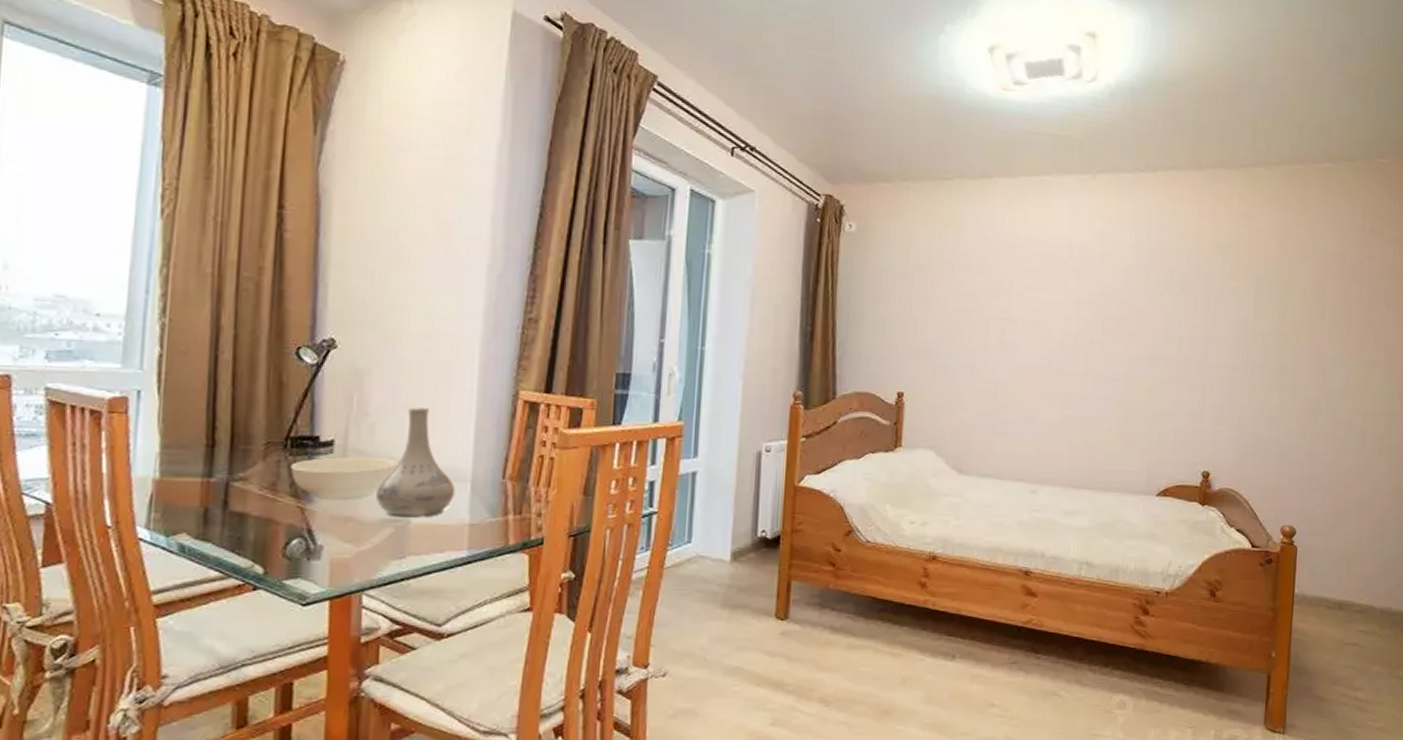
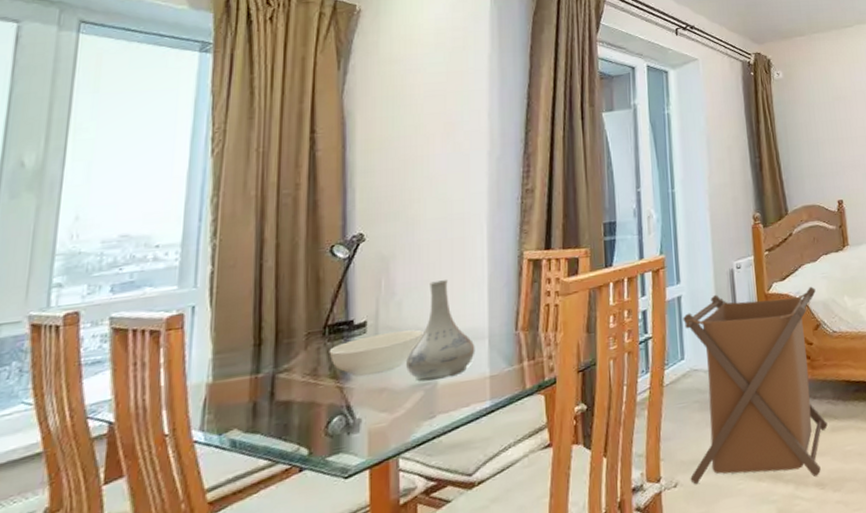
laundry basket: none [681,477,854,692] -> present [683,286,828,485]

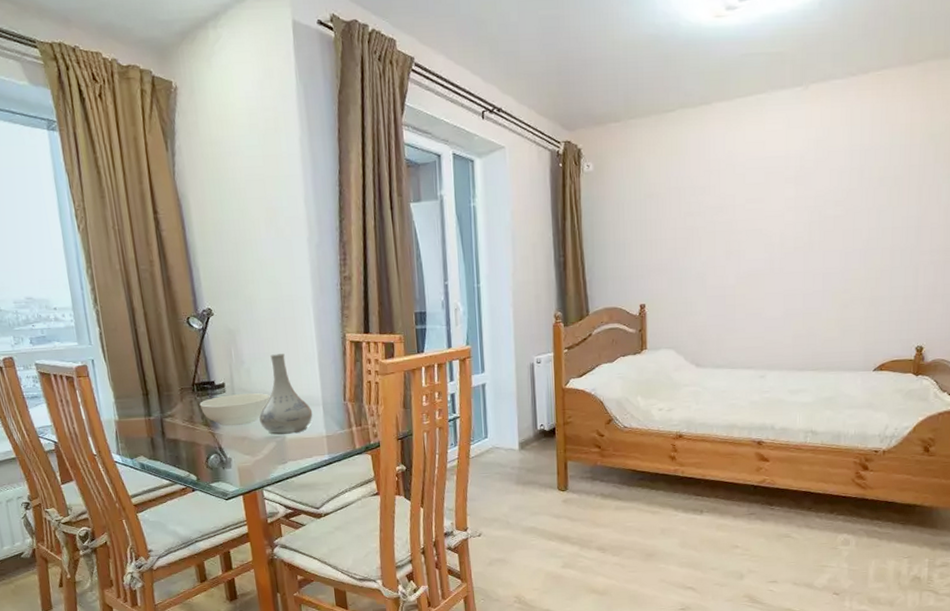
laundry basket: present [683,286,828,485] -> none [487,385,612,542]

